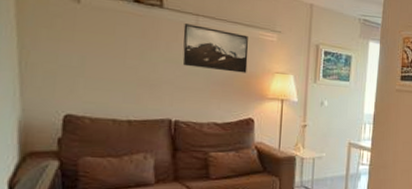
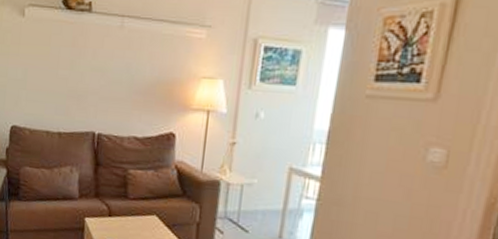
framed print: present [182,23,249,73] -> none [107,27,174,80]

